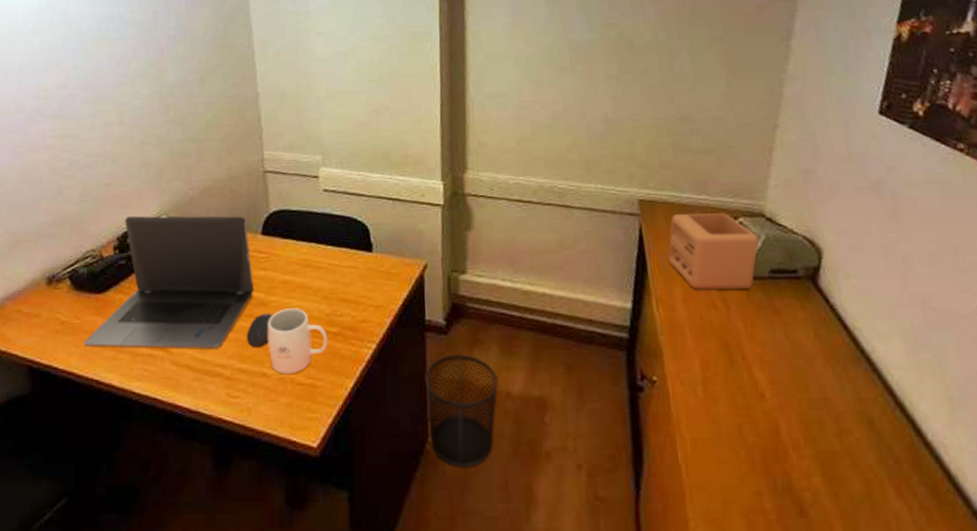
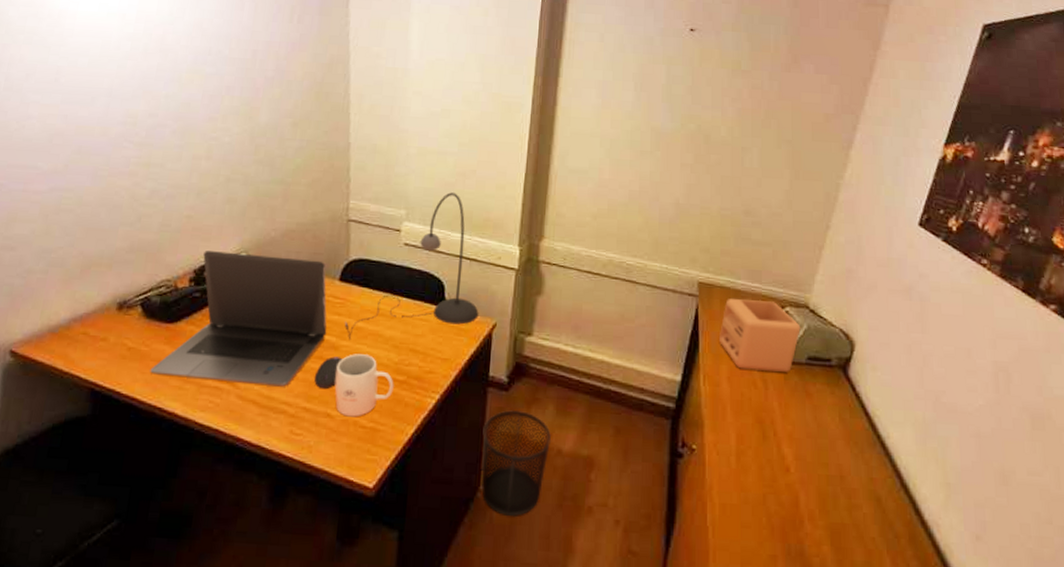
desk lamp: none [271,132,408,296] -> present [344,192,479,341]

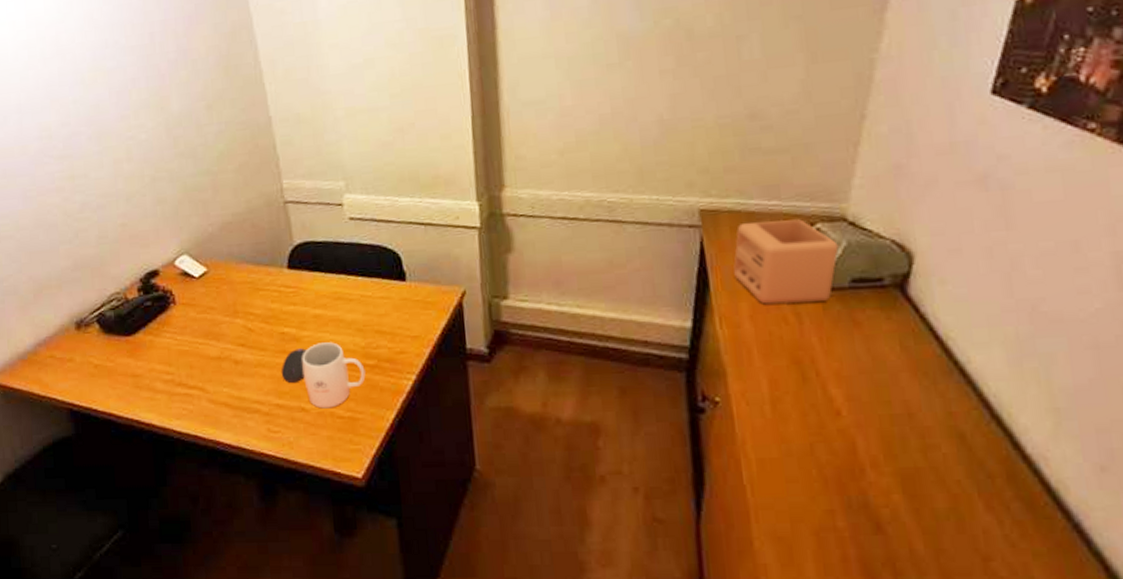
laptop computer: present [150,251,327,387] -> none [120,250,285,389]
desk lamp: present [344,192,479,341] -> none [301,152,444,330]
waste bin: present [481,409,552,518] -> none [469,381,548,495]

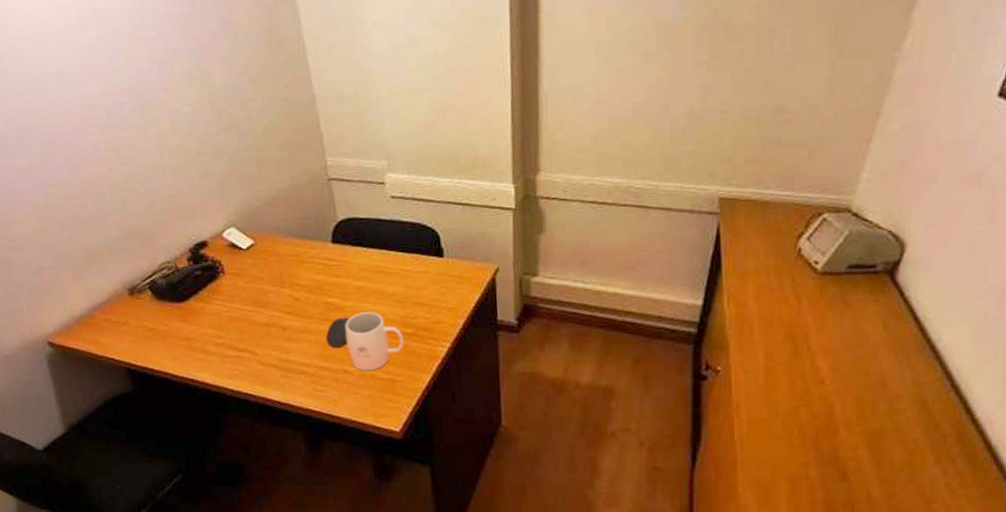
desk organizer: present [733,219,839,304] -> none [744,209,841,286]

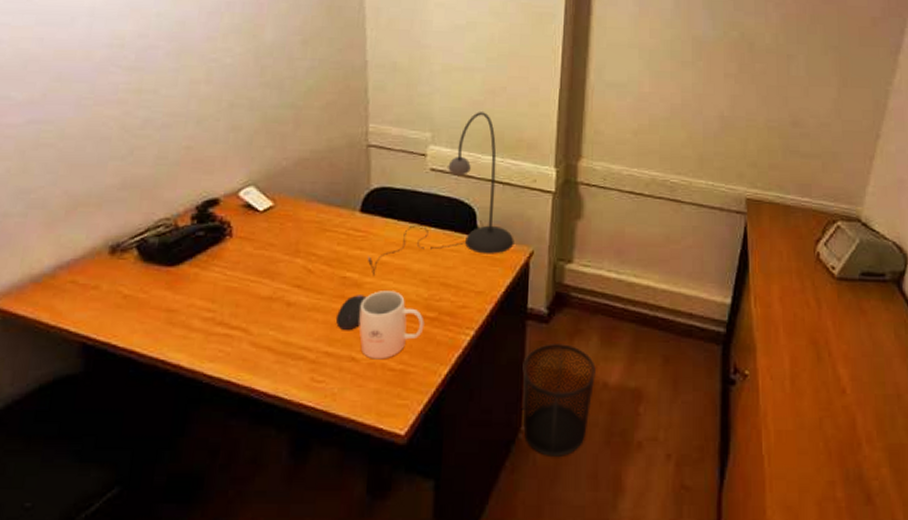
desk lamp: none [344,134,479,301] -> present [367,112,514,277]
waste bin: none [498,349,569,447] -> present [522,342,597,458]

